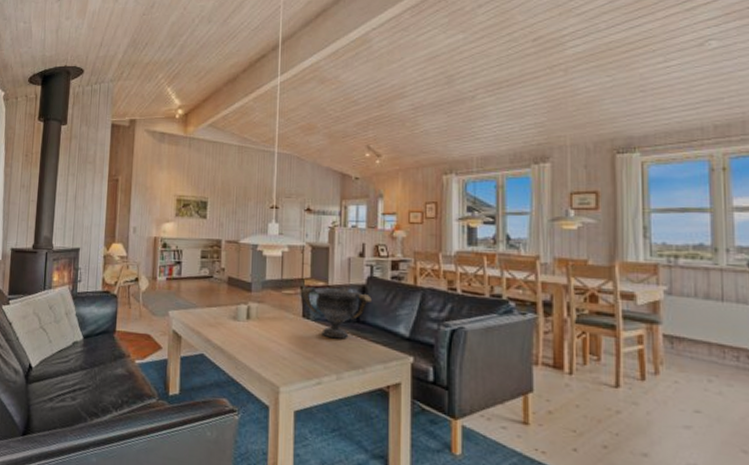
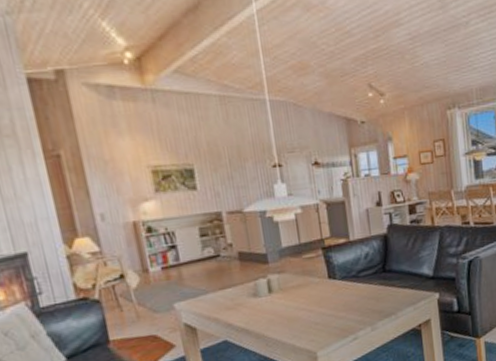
decorative bowl: present [300,285,372,339] -> none [322,239,395,293]

